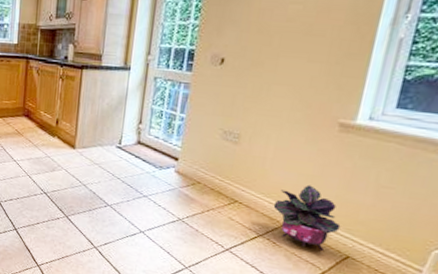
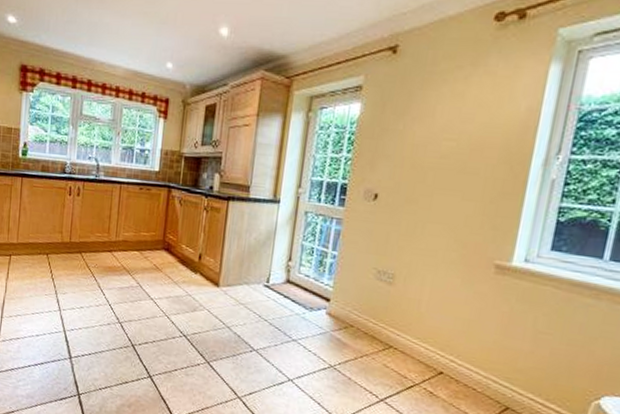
potted plant: present [273,184,341,250] -> none [429,329,500,401]

